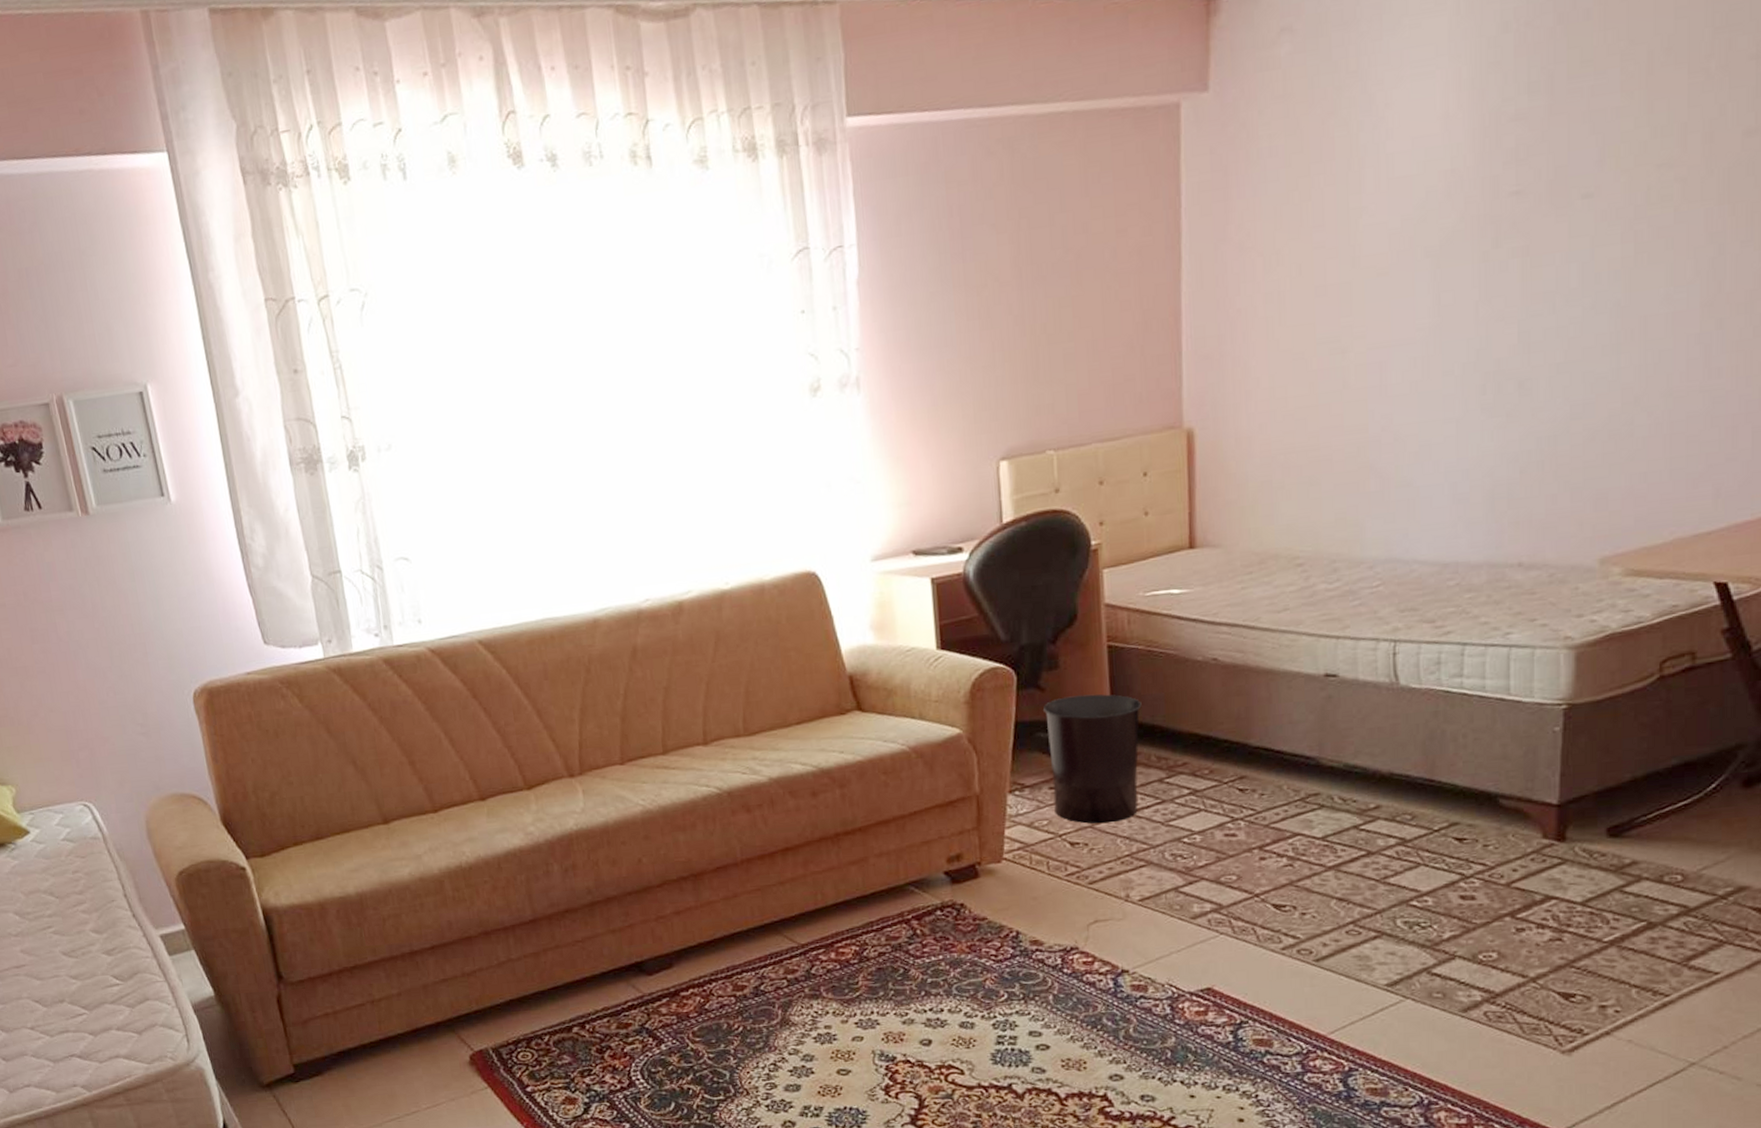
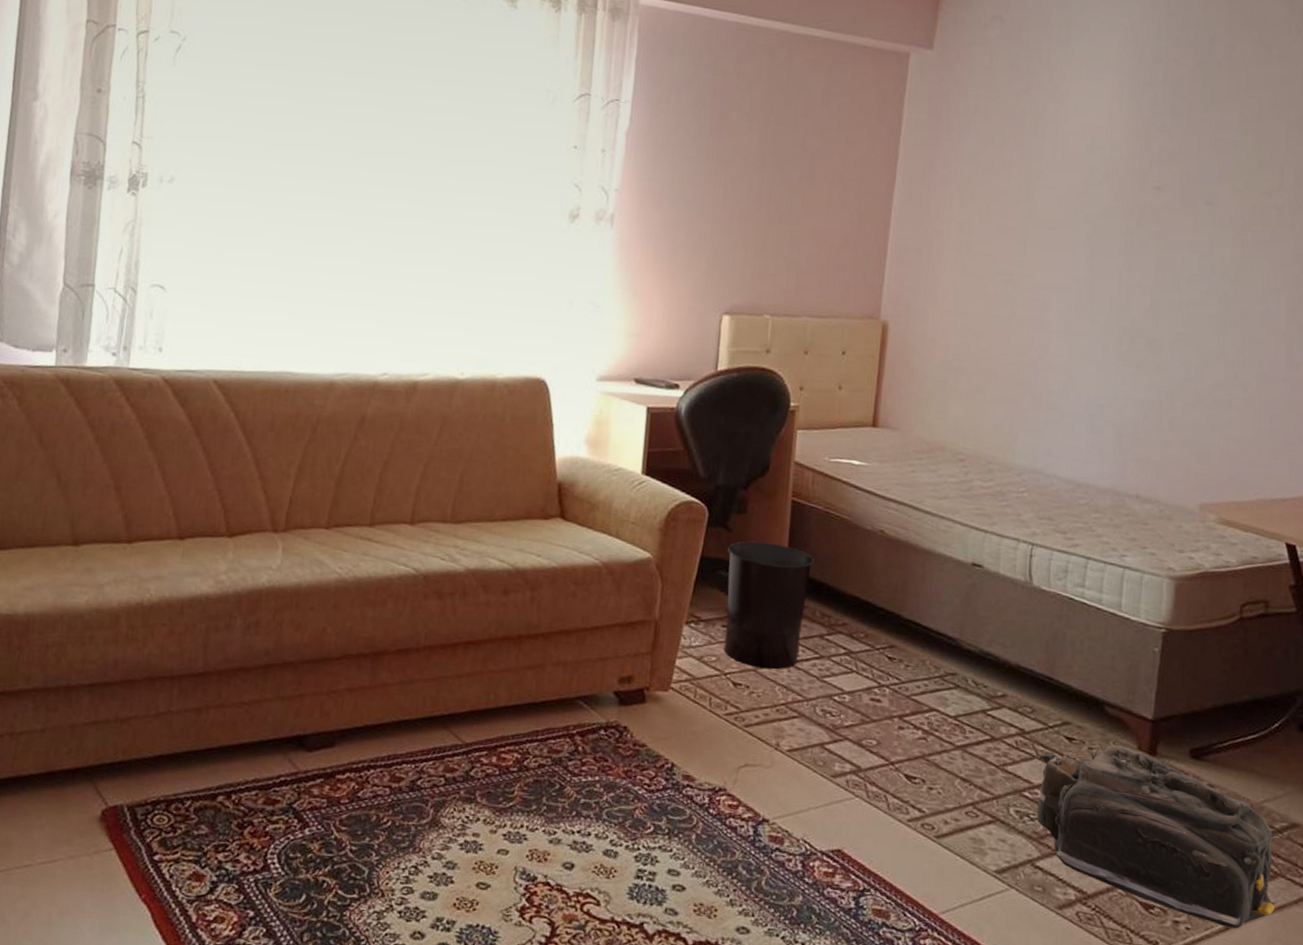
duffel bag: none [1421,837,1722,1005] -> present [1036,745,1276,929]

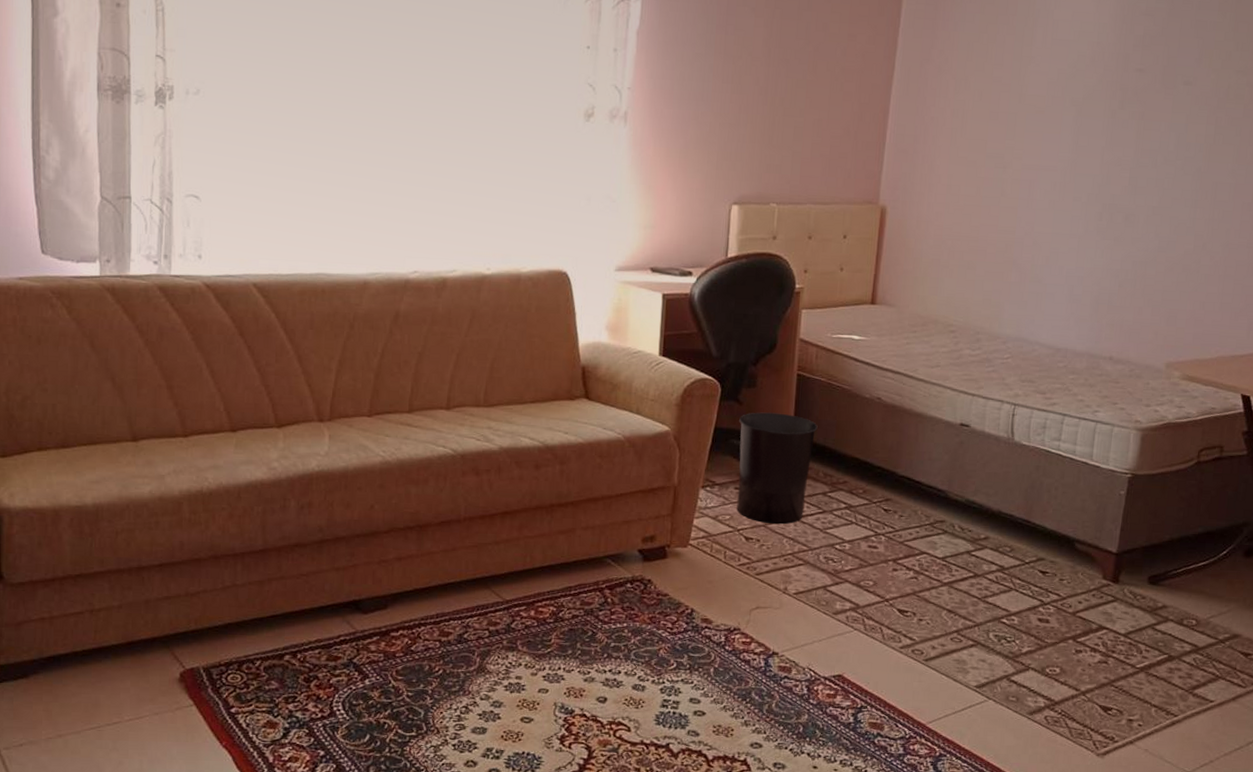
duffel bag: present [1036,745,1276,929] -> none [1013,576,1219,723]

